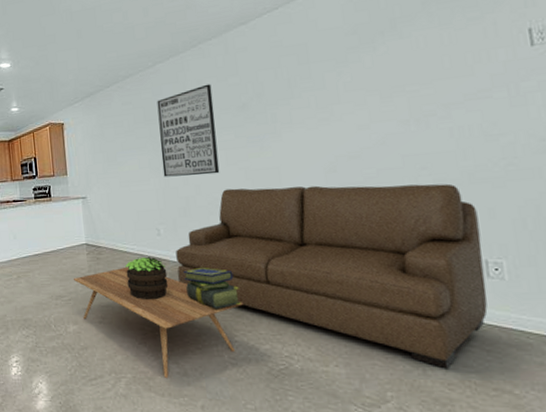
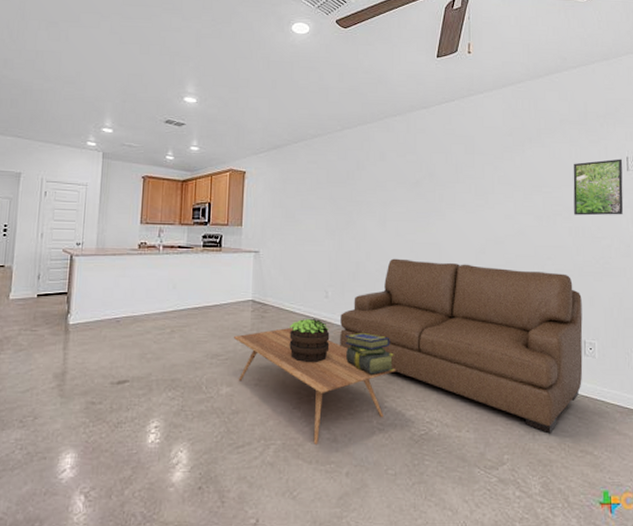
wall art: present [157,84,220,177] -> none [338,157,392,243]
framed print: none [447,32,530,113] -> present [573,159,624,216]

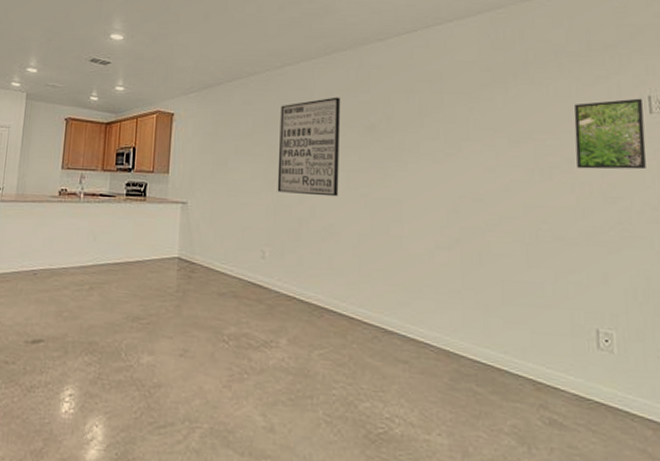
coffee table: present [234,327,397,444] -> none [157,290,347,433]
potted plant: present [289,318,330,363] -> none [219,281,267,335]
wall art: none [338,157,392,243] -> present [277,97,341,197]
sofa: present [340,258,583,434] -> none [279,215,596,449]
stack of books: present [345,332,394,375] -> none [285,301,344,354]

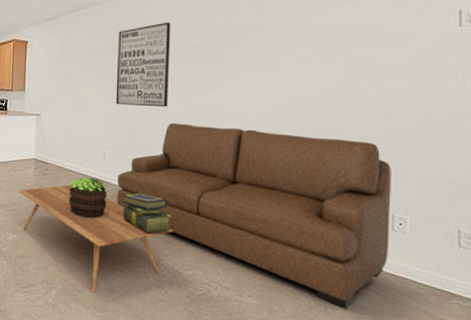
coffee table: none [157,290,347,433] -> present [19,184,174,292]
potted plant: none [219,281,267,335] -> present [69,177,107,219]
sofa: none [279,215,596,449] -> present [117,123,391,309]
stack of books: none [285,301,344,354] -> present [122,192,172,234]
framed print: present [574,98,647,170] -> none [385,13,454,79]

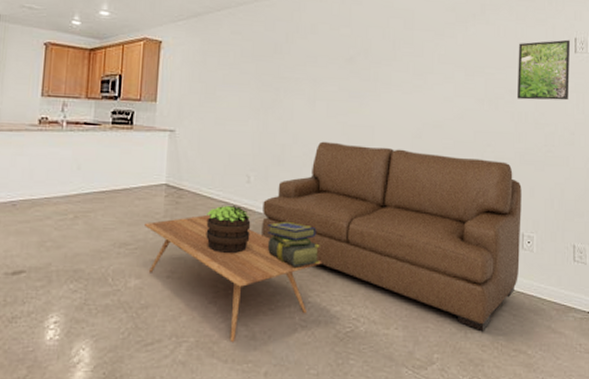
wall art: present [115,22,171,107] -> none [263,29,324,124]
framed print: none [385,13,454,79] -> present [517,39,571,101]

